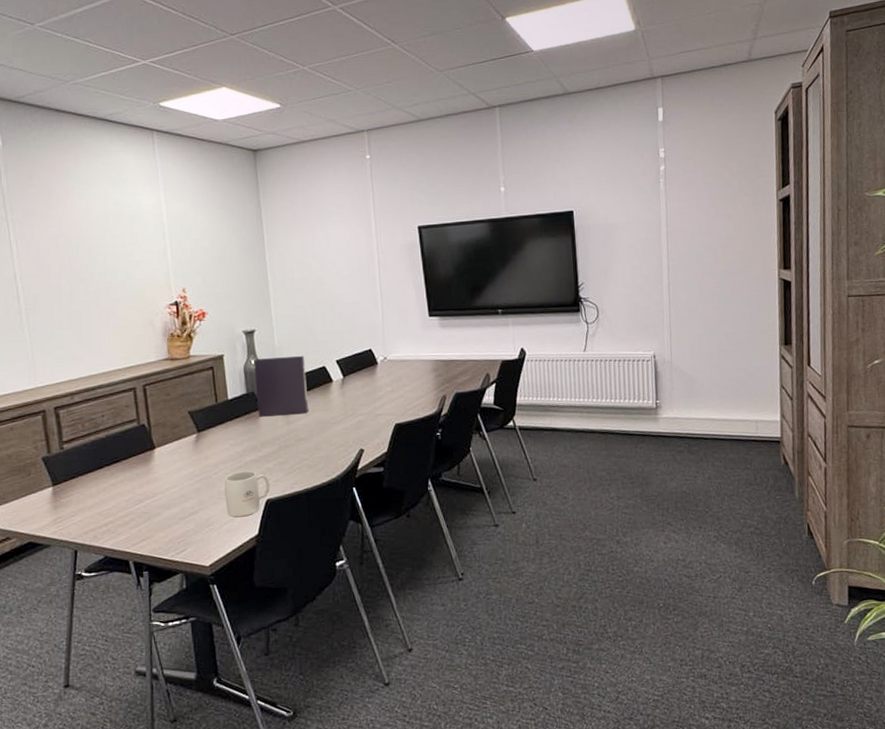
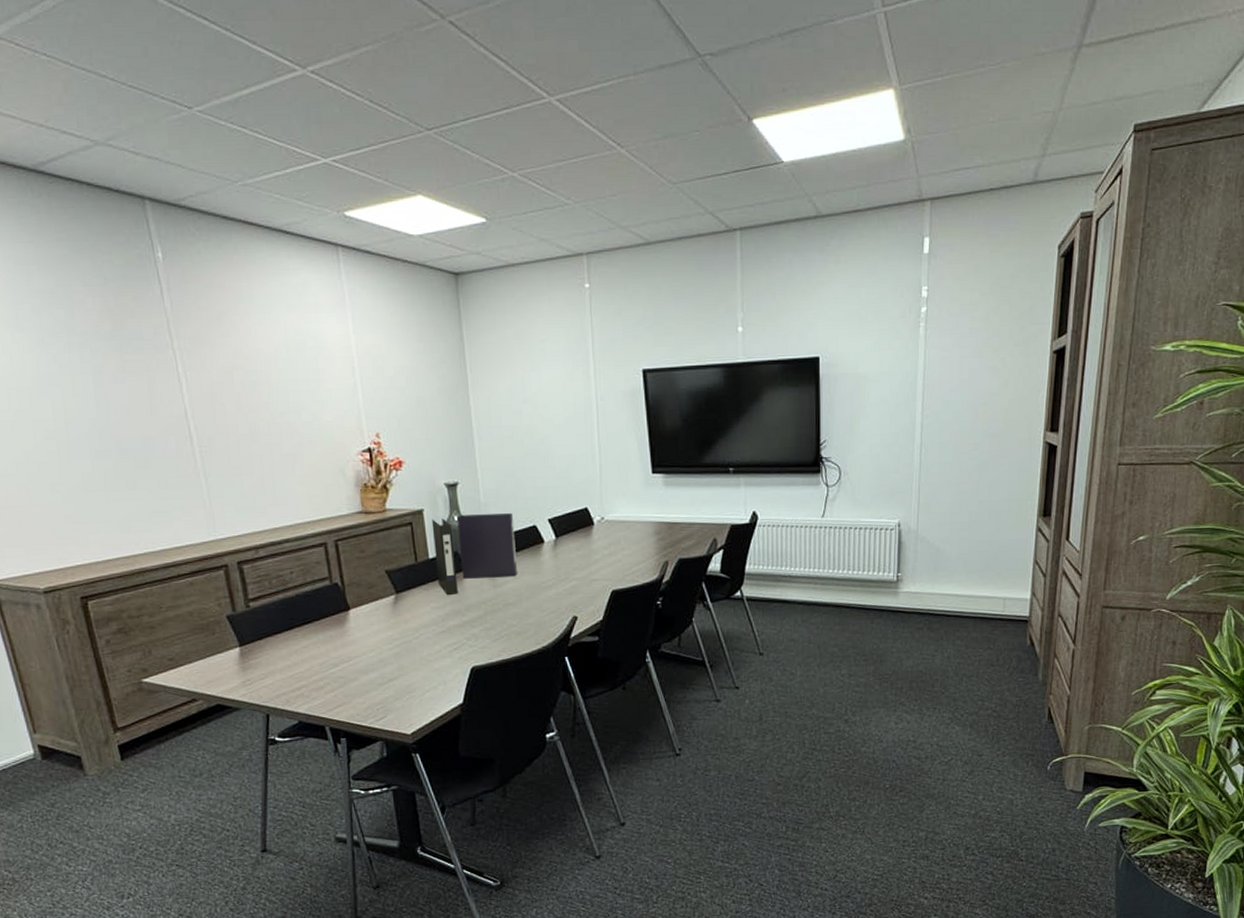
mug: present [224,470,270,517] -> none [426,636,476,685]
binder: none [231,362,254,432] -> present [431,518,458,595]

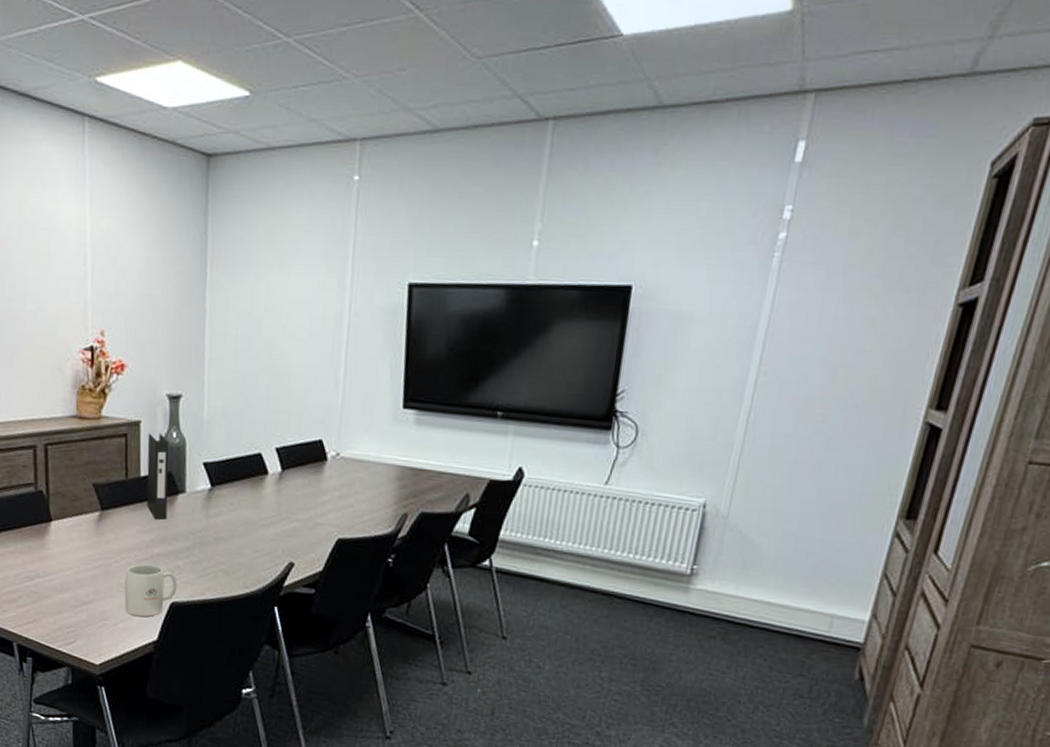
mug: none [426,636,476,685] -> present [124,564,178,617]
binder: present [457,513,518,579] -> none [173,432,238,509]

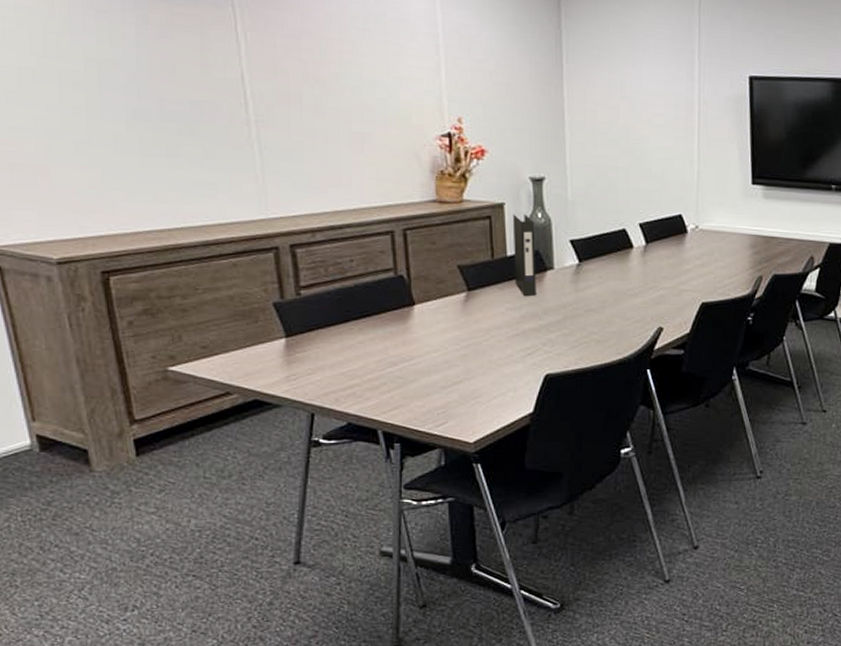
mug: present [124,564,178,617] -> none [496,340,551,391]

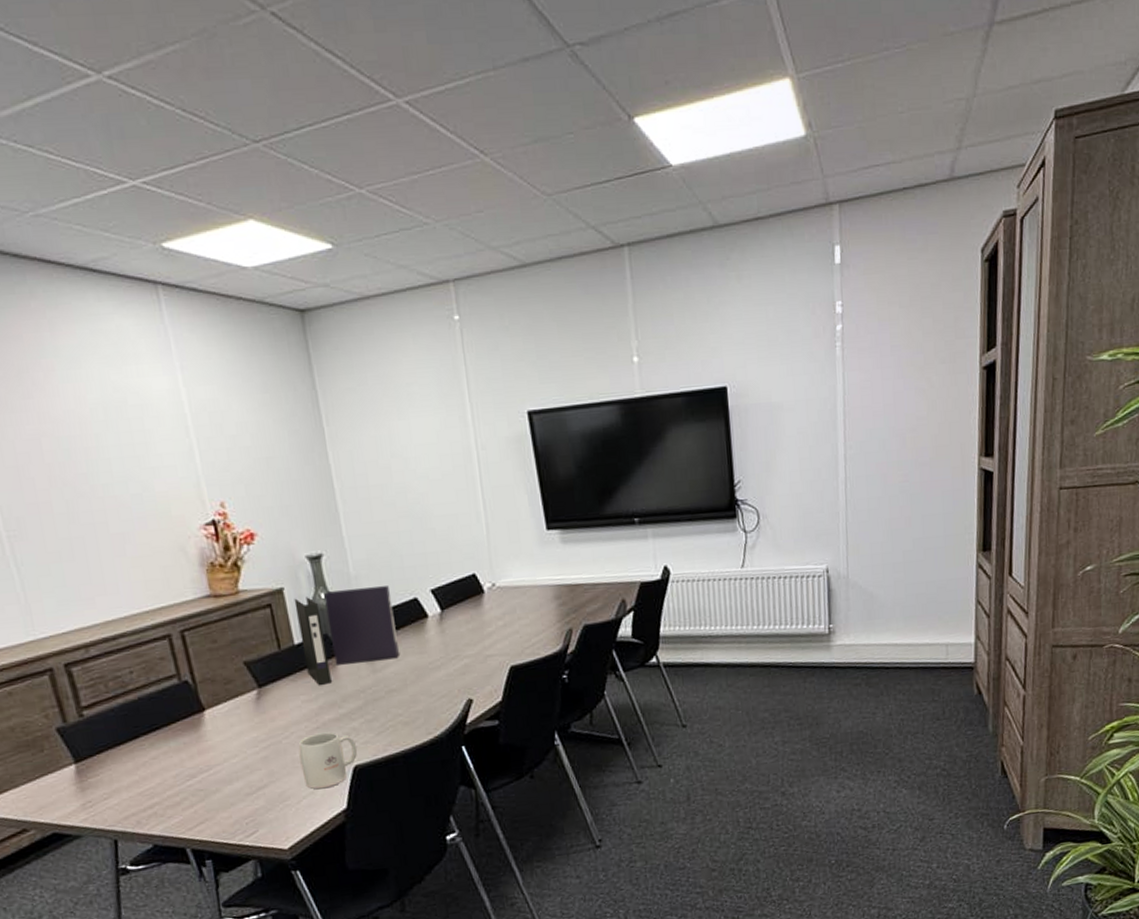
mug: none [496,340,551,391] -> present [298,732,358,790]
binder: none [541,212,603,282] -> present [324,586,401,665]

